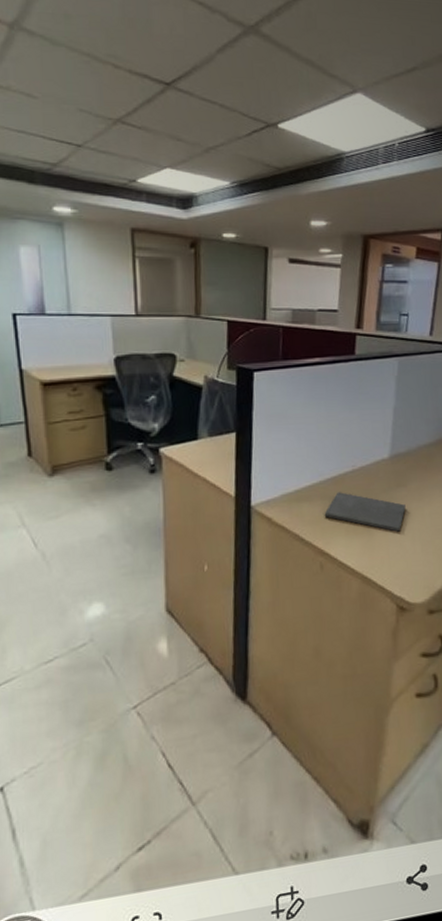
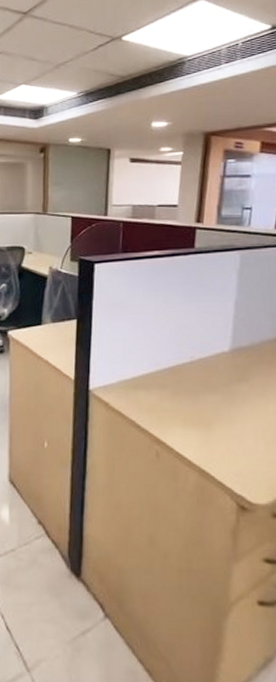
notepad: present [324,492,406,533] -> none [161,382,248,429]

